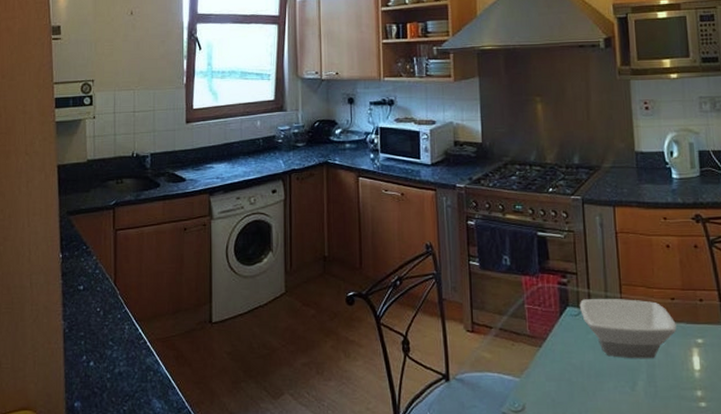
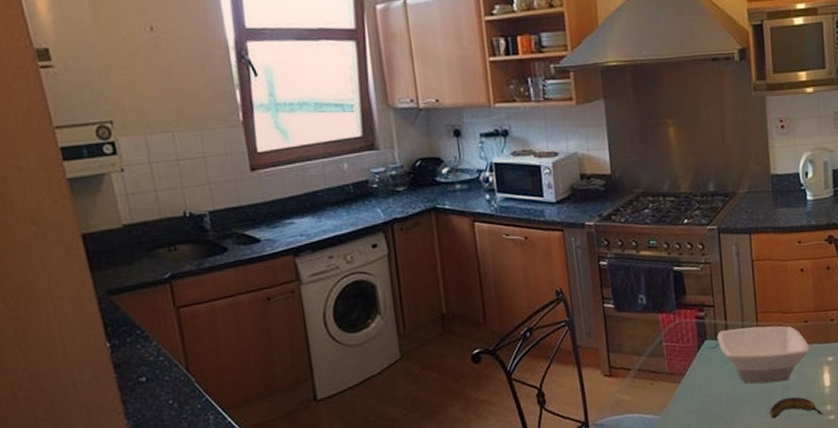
banana: none [633,376,693,400] -> present [769,397,823,419]

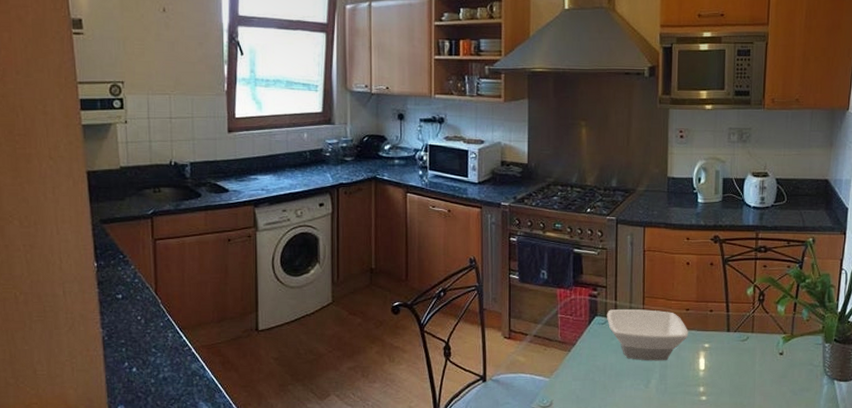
banana: present [769,397,823,419] -> none [647,375,696,395]

